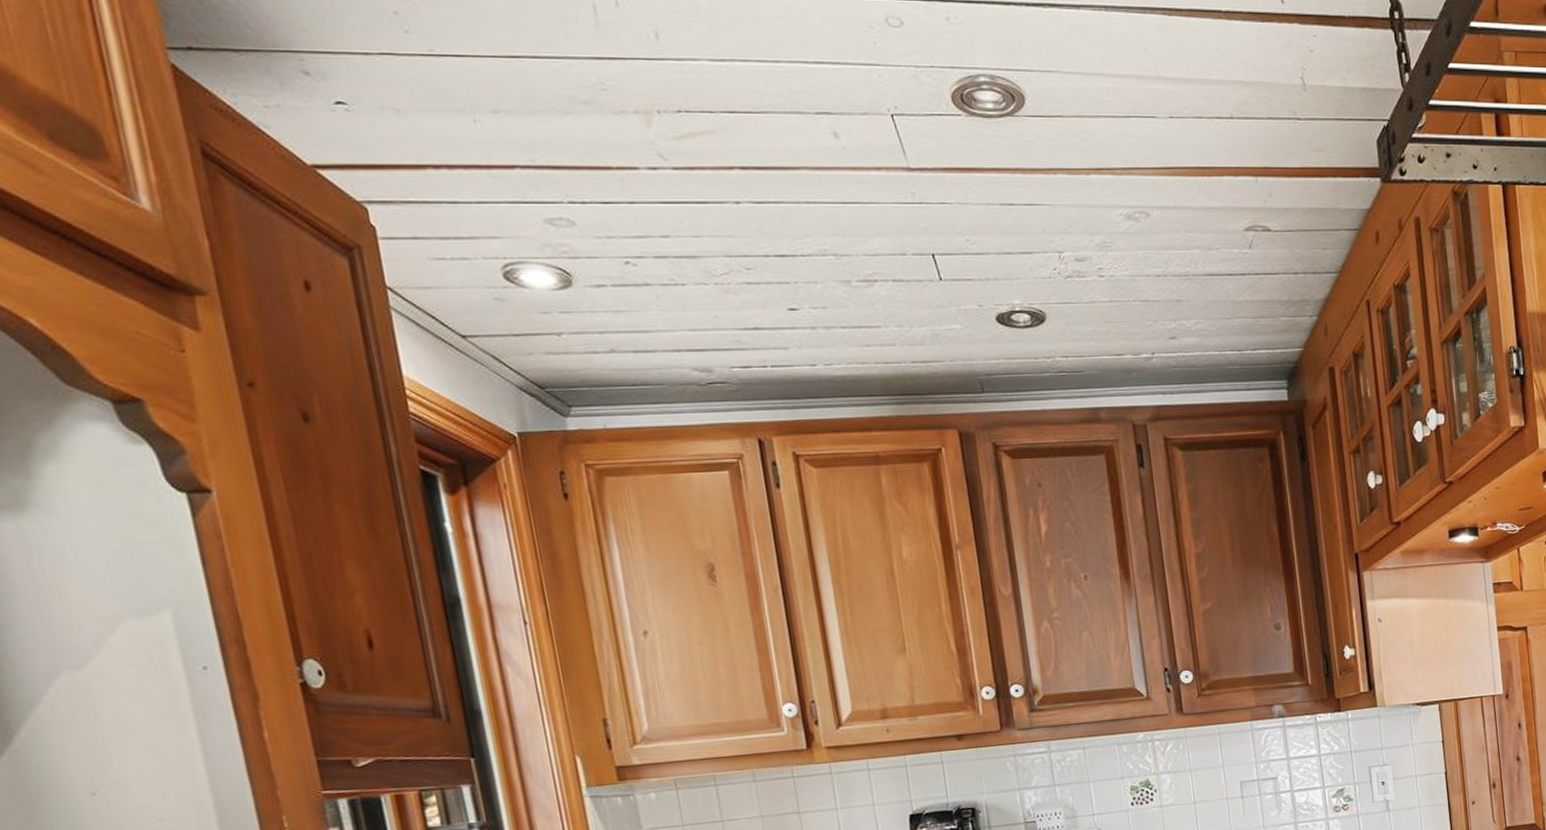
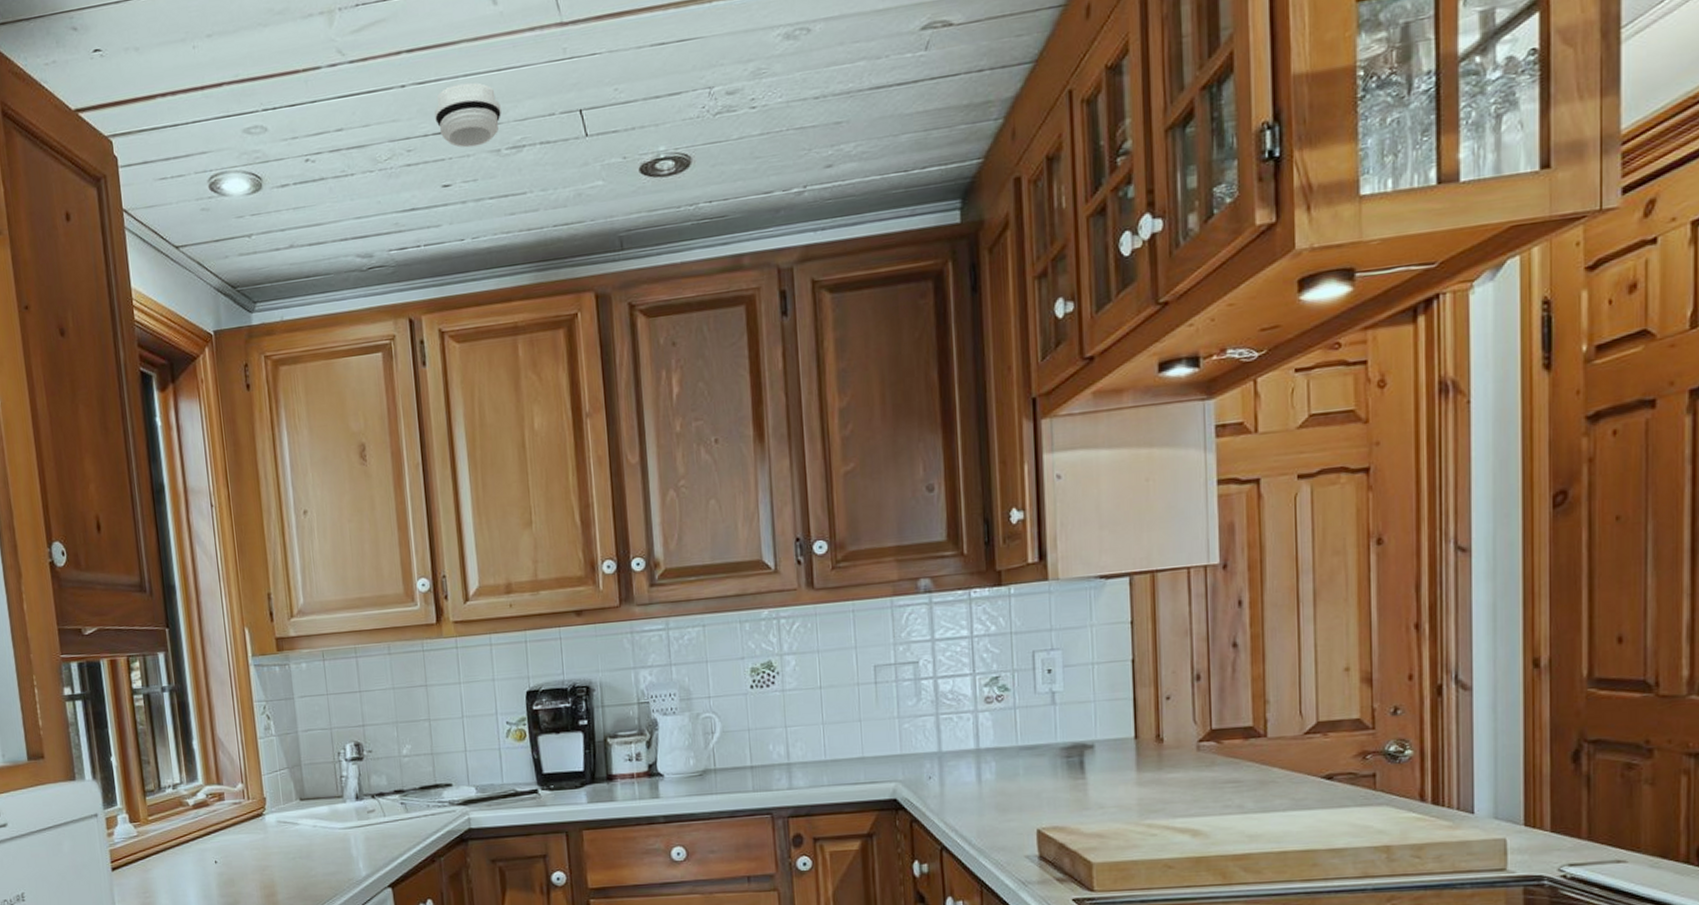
smoke detector: none [775,210,850,274] -> present [434,82,501,148]

